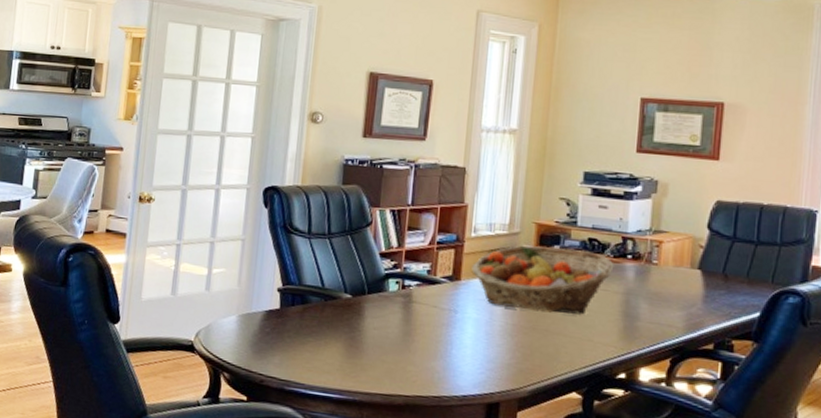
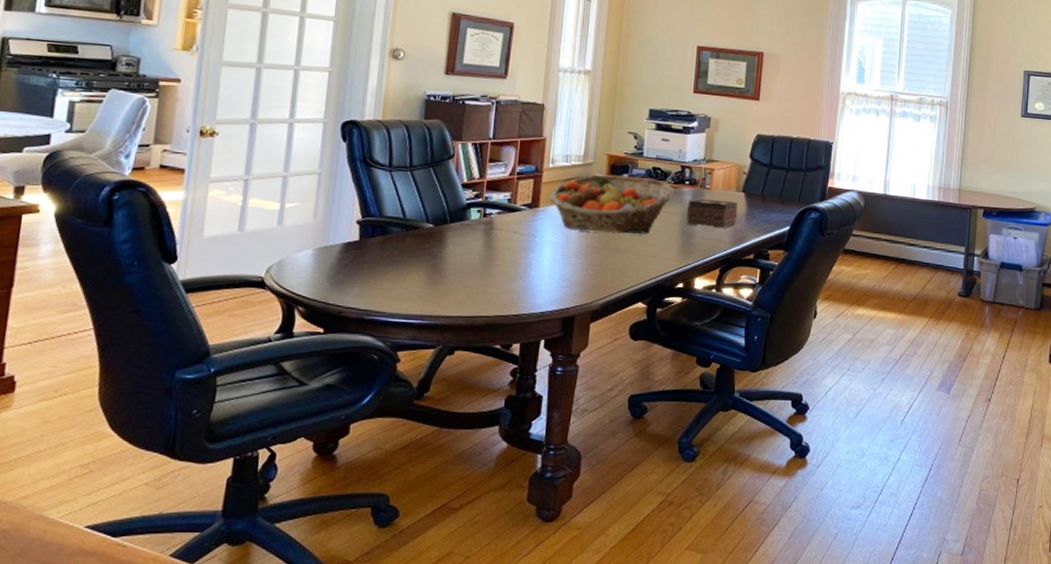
tissue box: none [629,275,693,312] -> present [686,198,738,229]

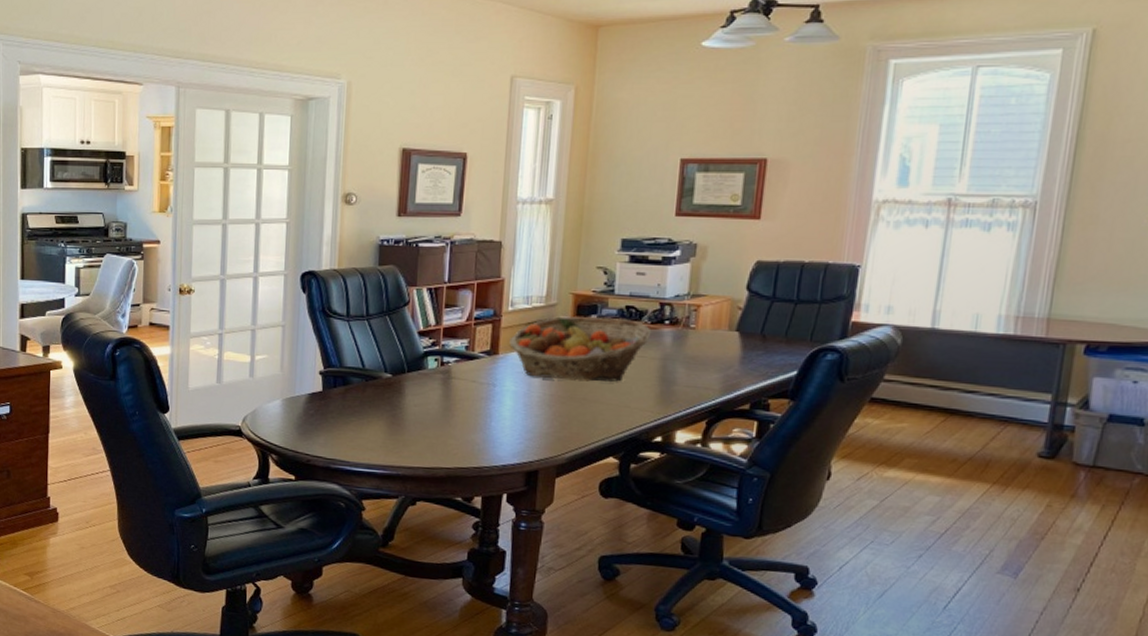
tissue box: present [686,198,738,229] -> none [666,340,731,375]

